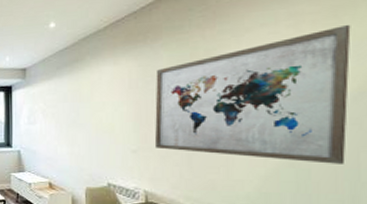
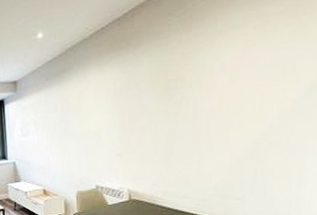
wall art: present [154,25,351,164] -> none [136,24,308,153]

